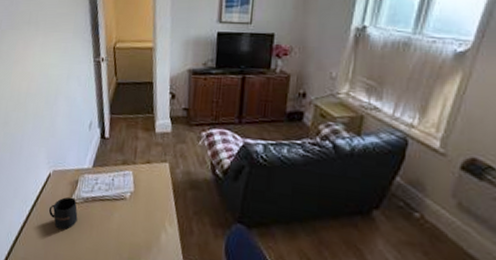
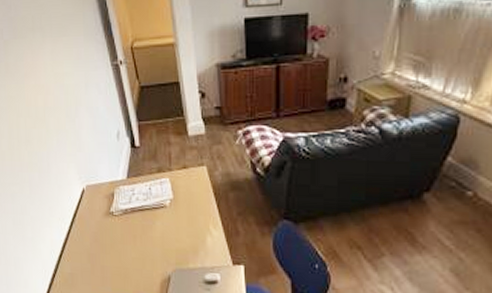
mug: present [48,196,78,230] -> none [88,210,119,243]

